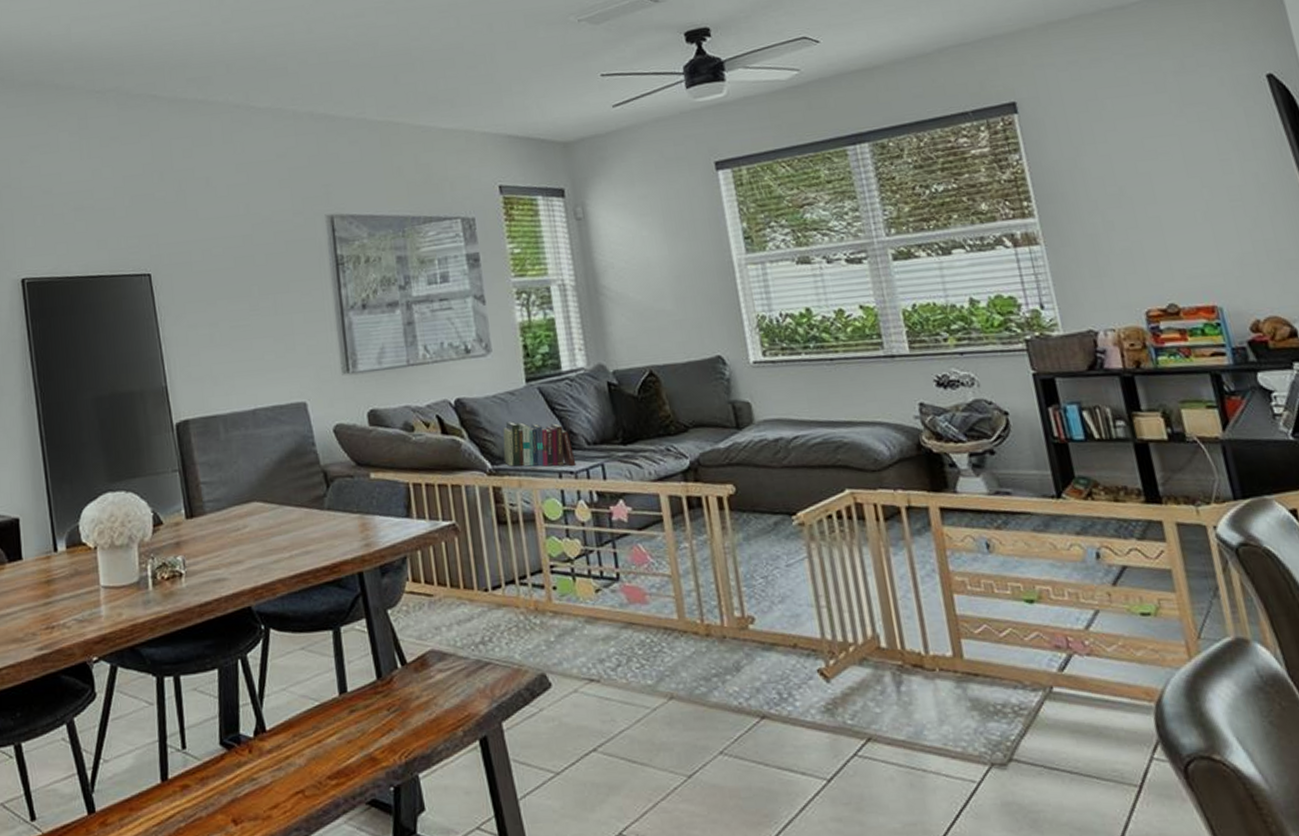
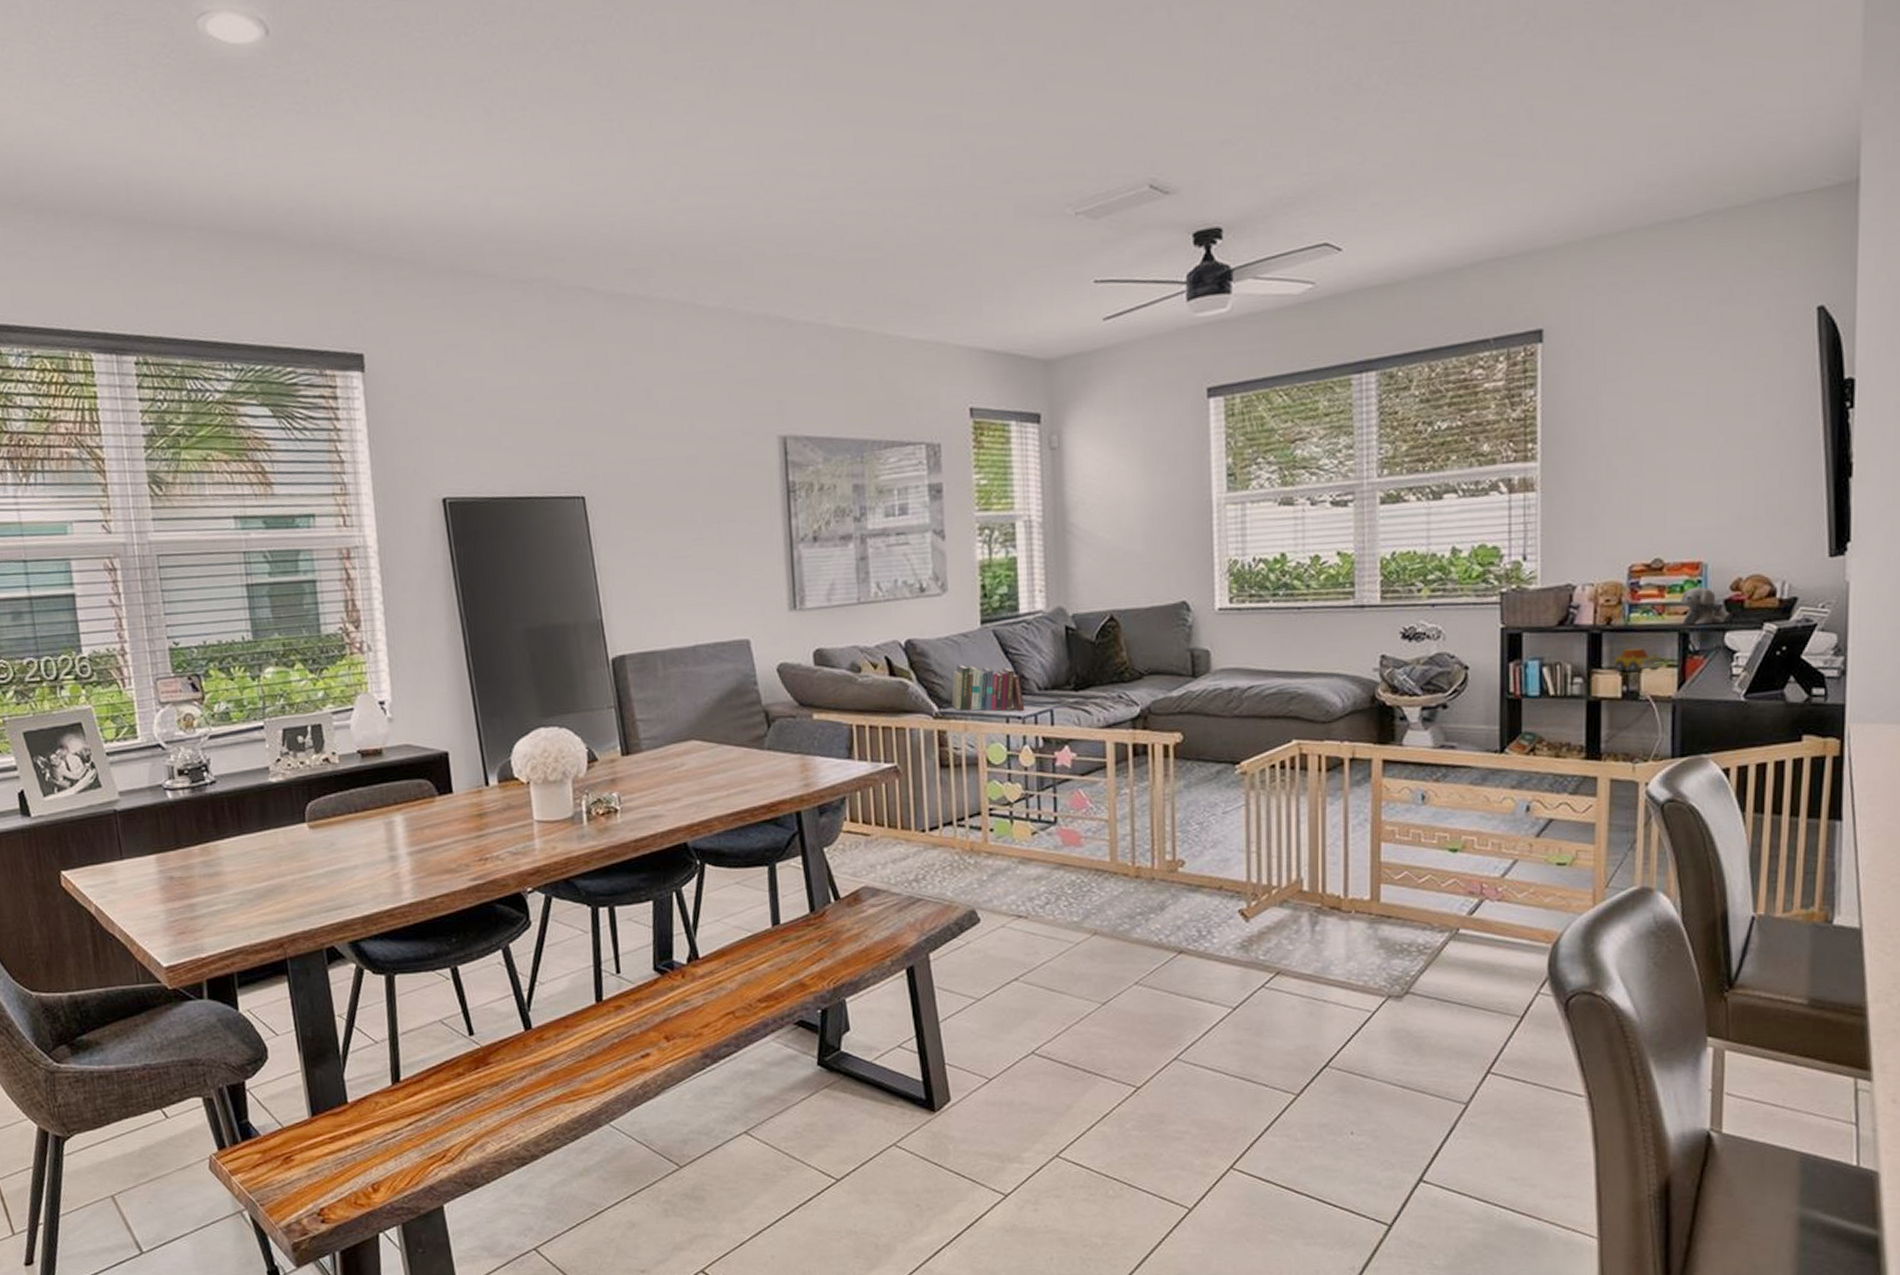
toy car: none [1151,390,1204,414] -> present [1614,647,1664,673]
plush toy: none [1203,329,1260,367] -> present [1681,586,1733,625]

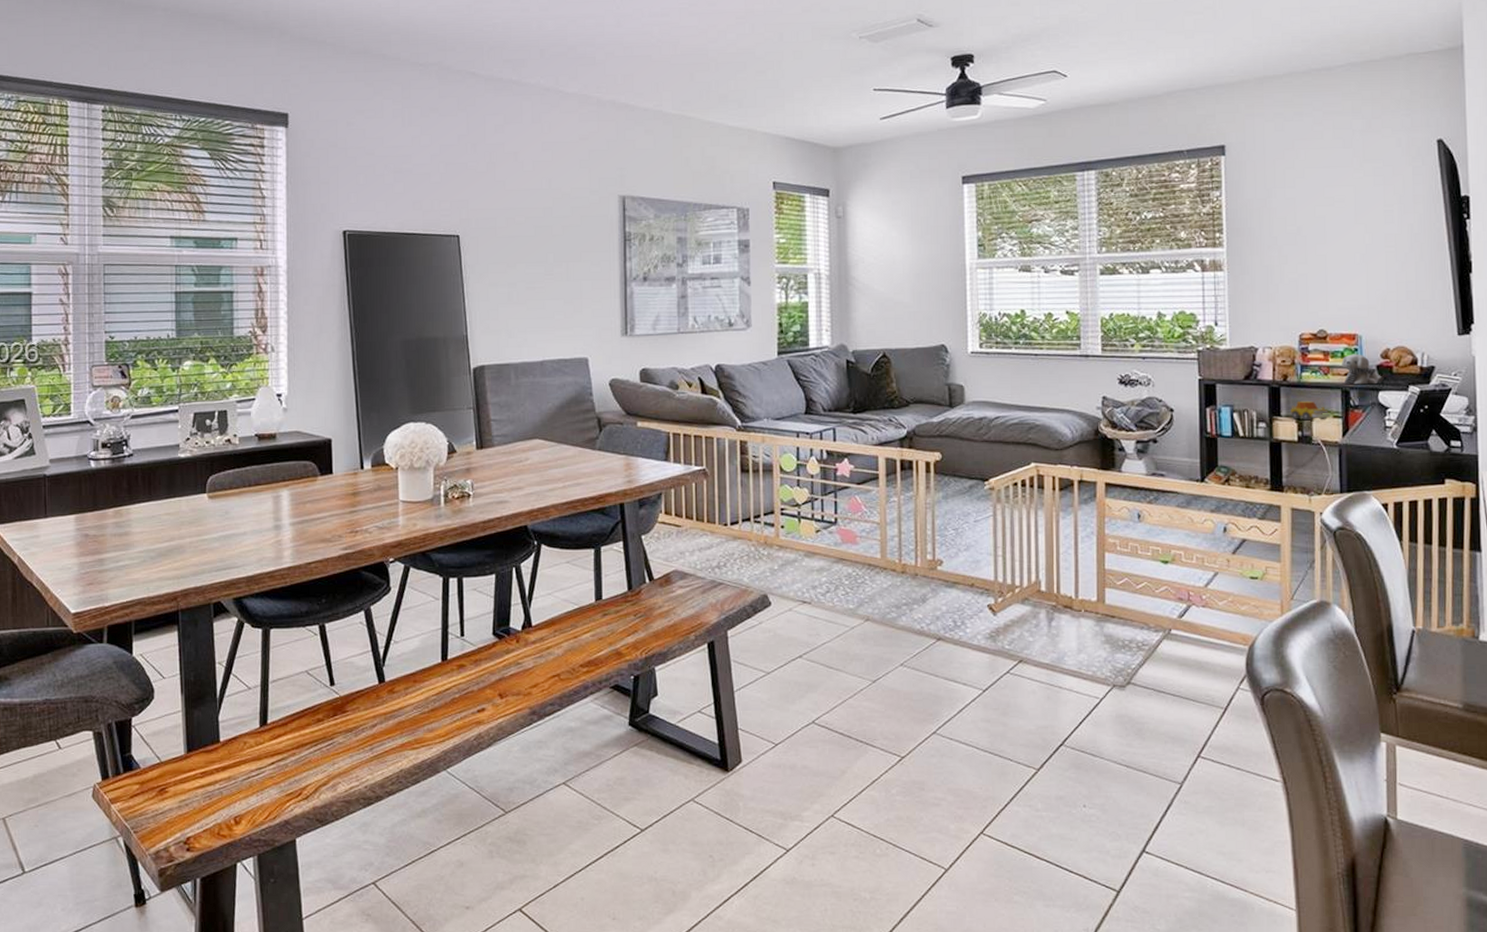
books: present [951,664,1025,712] -> none [752,387,812,429]

